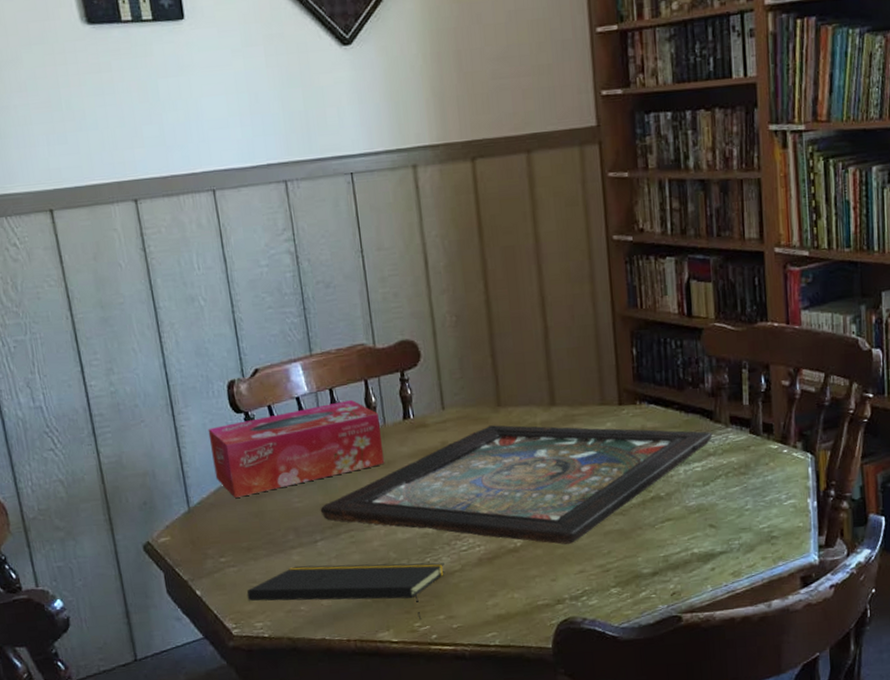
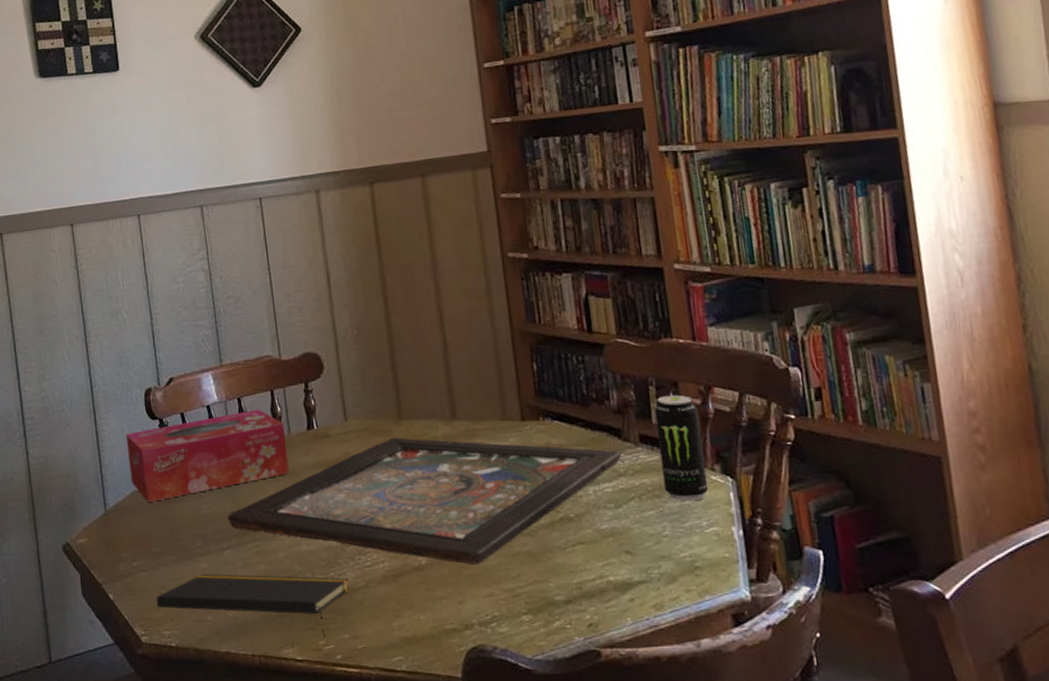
beverage can: none [745,376,790,478] -> present [654,394,709,502]

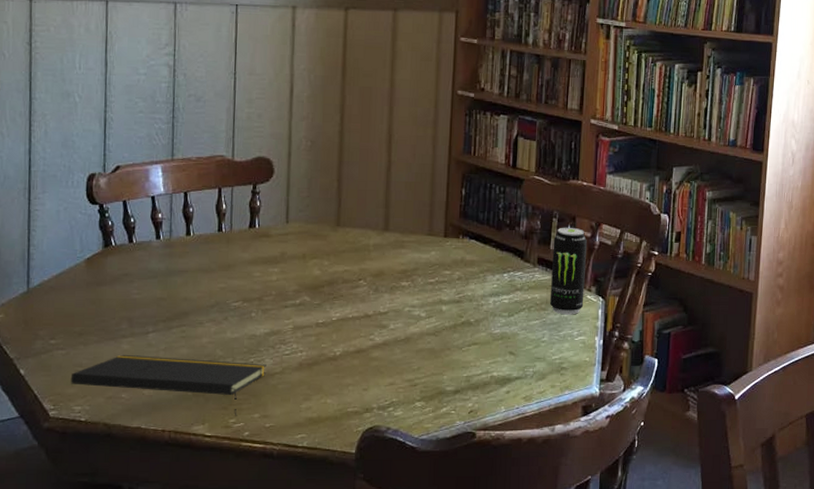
tissue box: present [125,409,290,502] -> none [60,204,227,284]
board game: present [227,437,622,565] -> none [156,242,522,357]

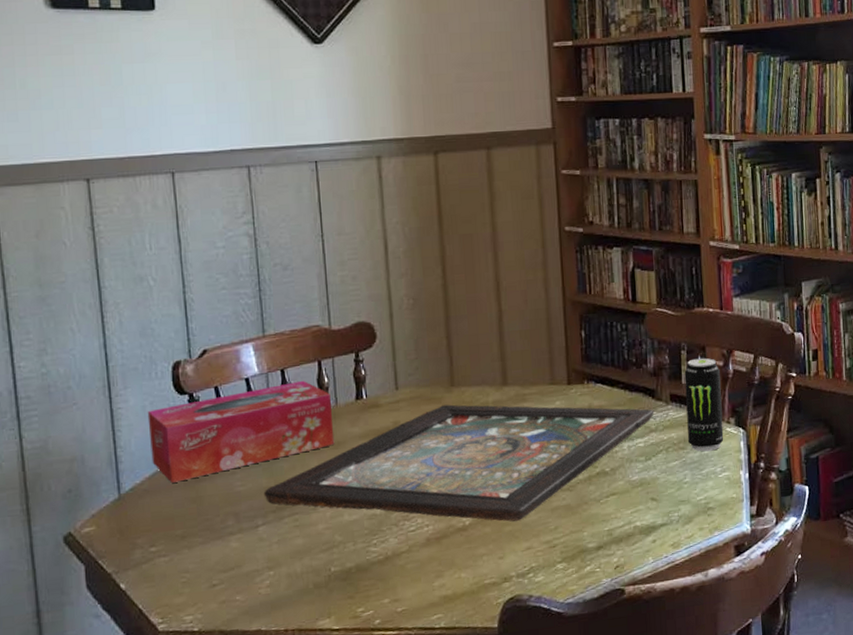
tissue box: none [60,204,227,284] -> present [147,380,335,483]
notepad: present [70,354,267,416] -> none [177,544,392,604]
board game: none [156,242,522,357] -> present [263,404,654,522]

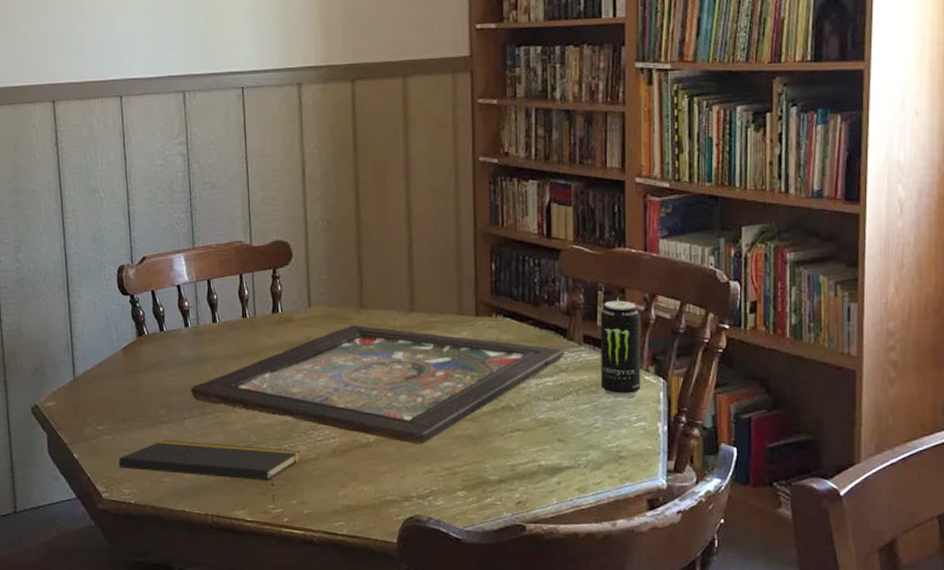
tissue box: present [147,380,335,483] -> none [97,291,252,372]
notepad: none [177,544,392,604] -> present [118,440,300,502]

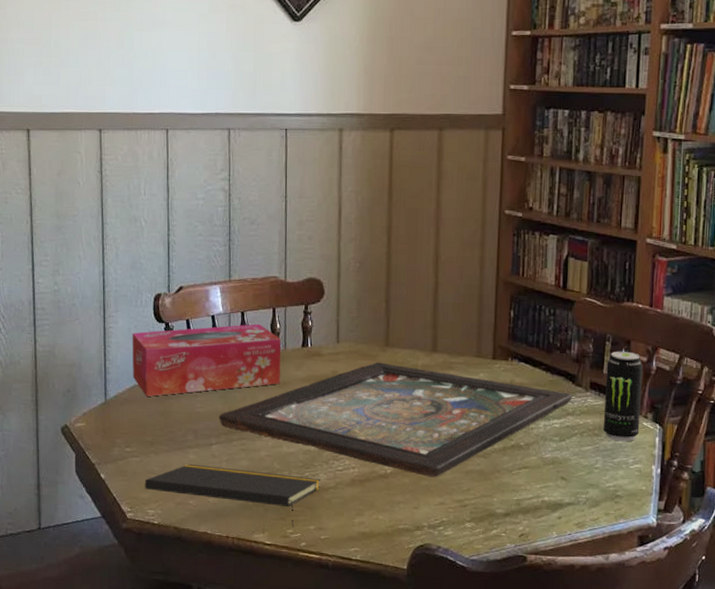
tissue box: none [97,291,252,372] -> present [132,323,281,397]

